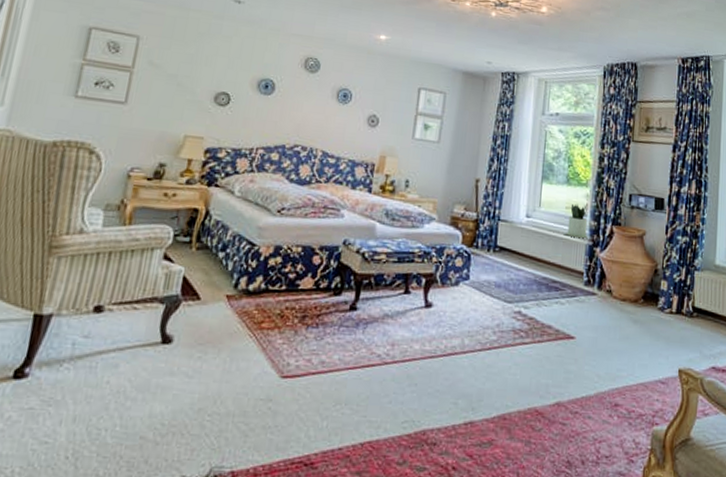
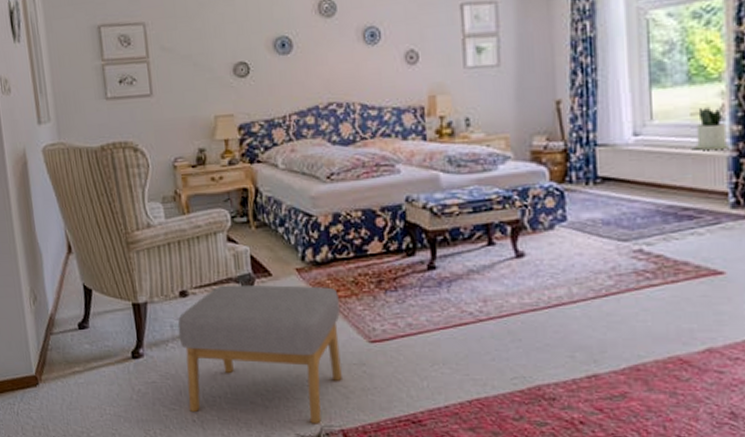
footstool: none [65,304,262,465] -> present [177,284,342,424]

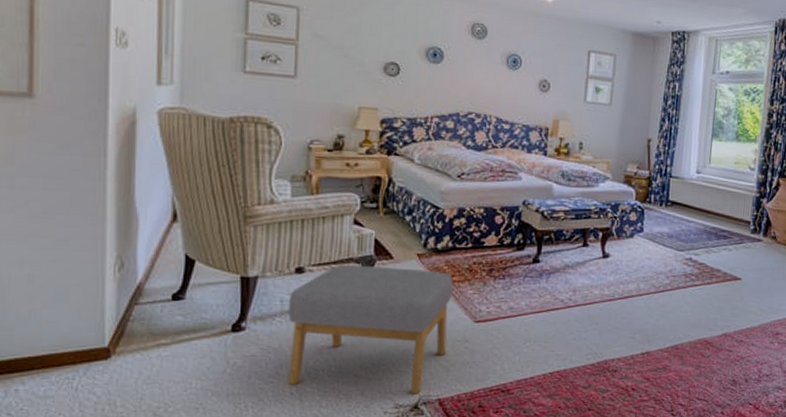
planter: present [695,106,729,151] -> none [734,159,756,191]

